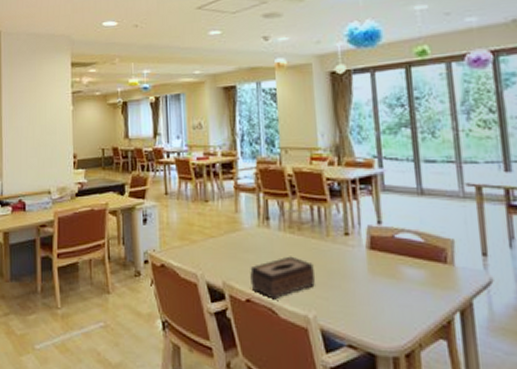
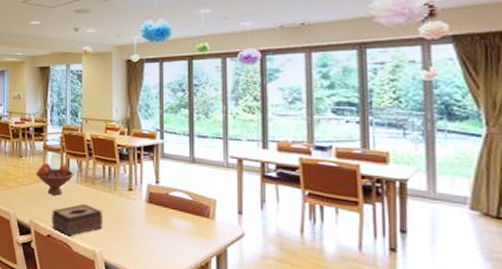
fruit bowl: none [228,208,275,247] -> present [36,163,74,195]

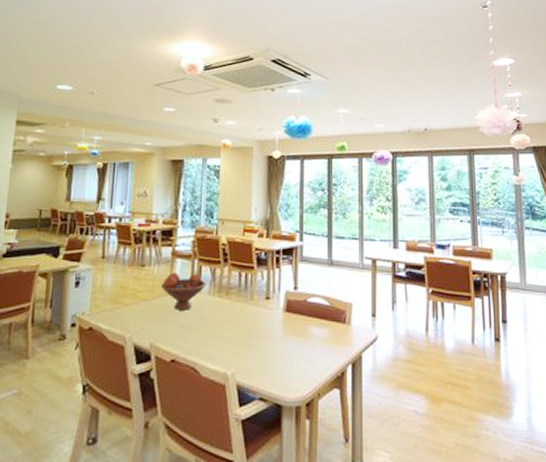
tissue box: present [52,203,103,237] -> none [177,318,237,359]

